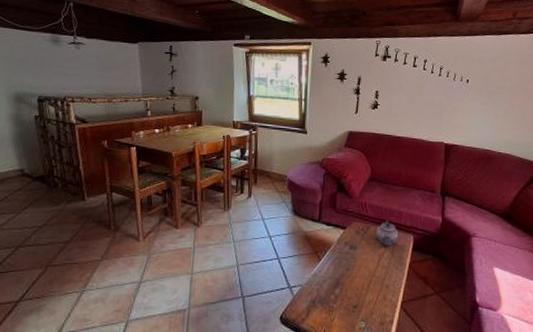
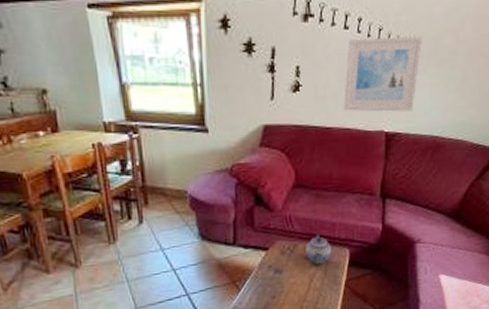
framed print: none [411,74,475,129] -> present [343,36,423,112]

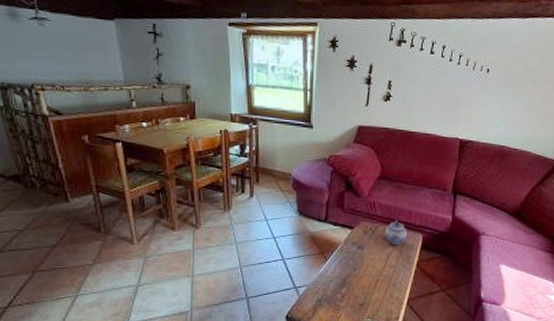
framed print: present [343,36,423,112] -> none [425,62,497,124]

